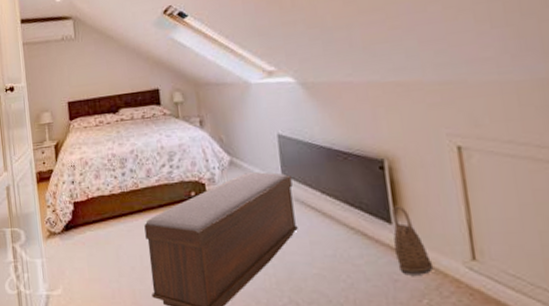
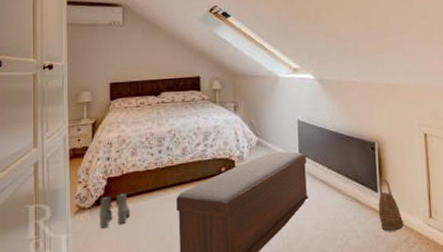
boots: none [69,218,100,255] -> present [99,192,131,229]

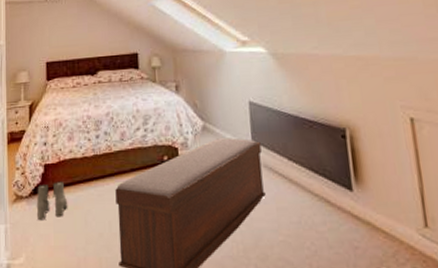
basket: present [378,178,404,232] -> none [353,173,391,243]

